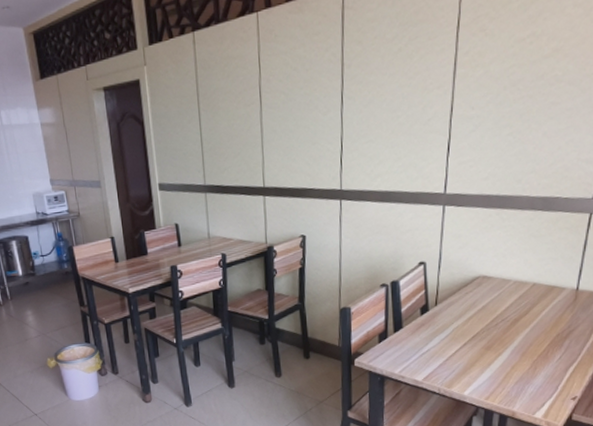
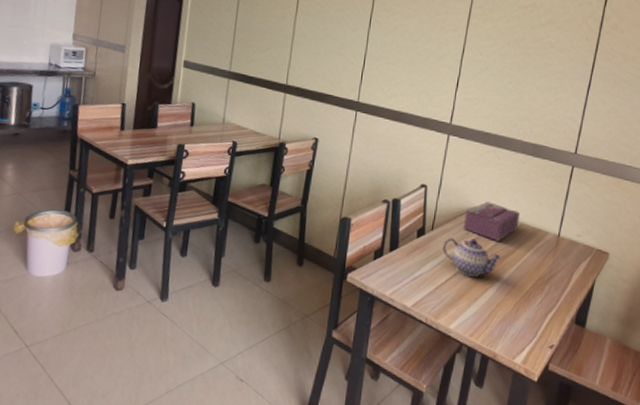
teapot: none [449,307,514,344] -> present [443,238,502,277]
tissue box: none [469,267,532,306] -> present [463,201,521,241]

